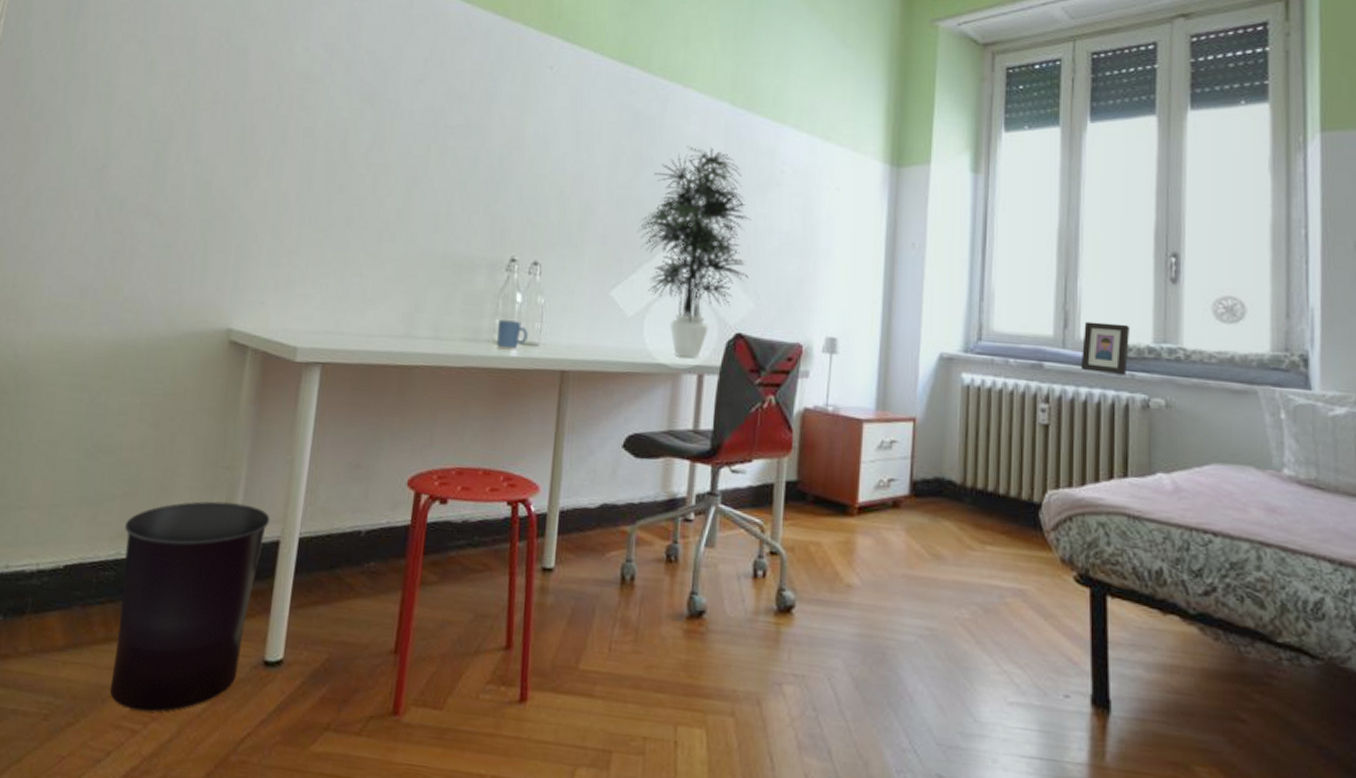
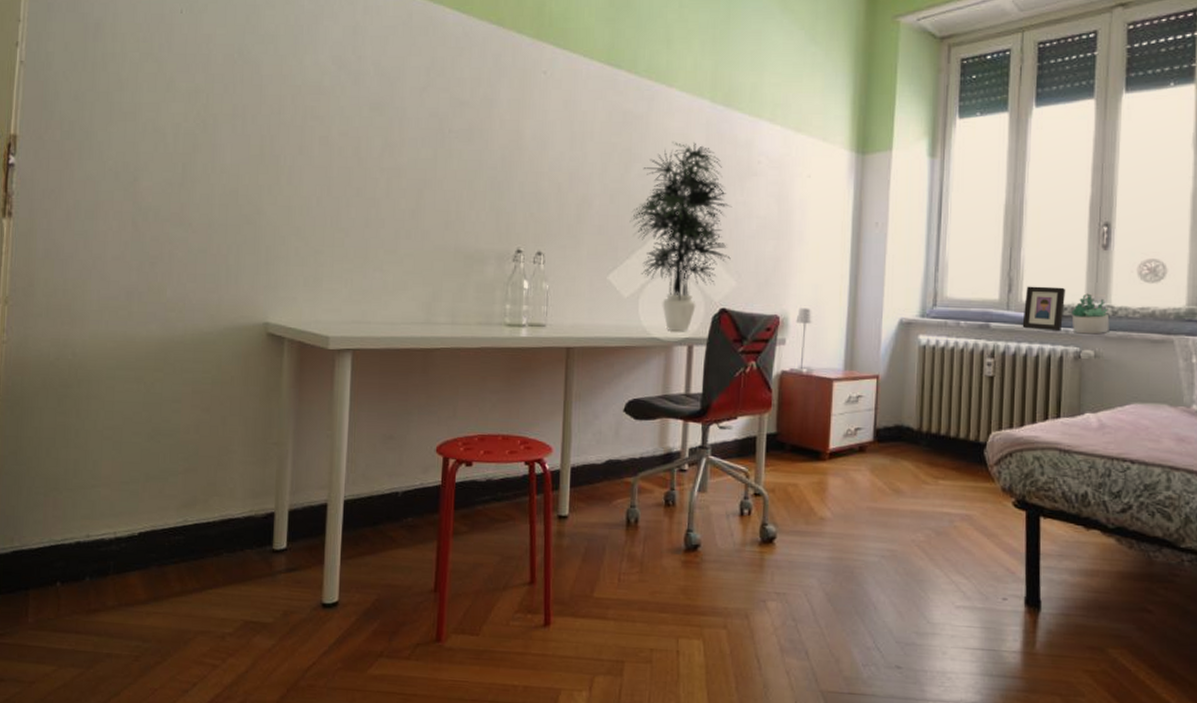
waste bin: present [109,501,270,712] -> none [189,473,317,649]
mug: present [497,320,528,351] -> none [508,305,536,331]
succulent plant: none [1137,332,1182,381] -> present [1071,293,1110,335]

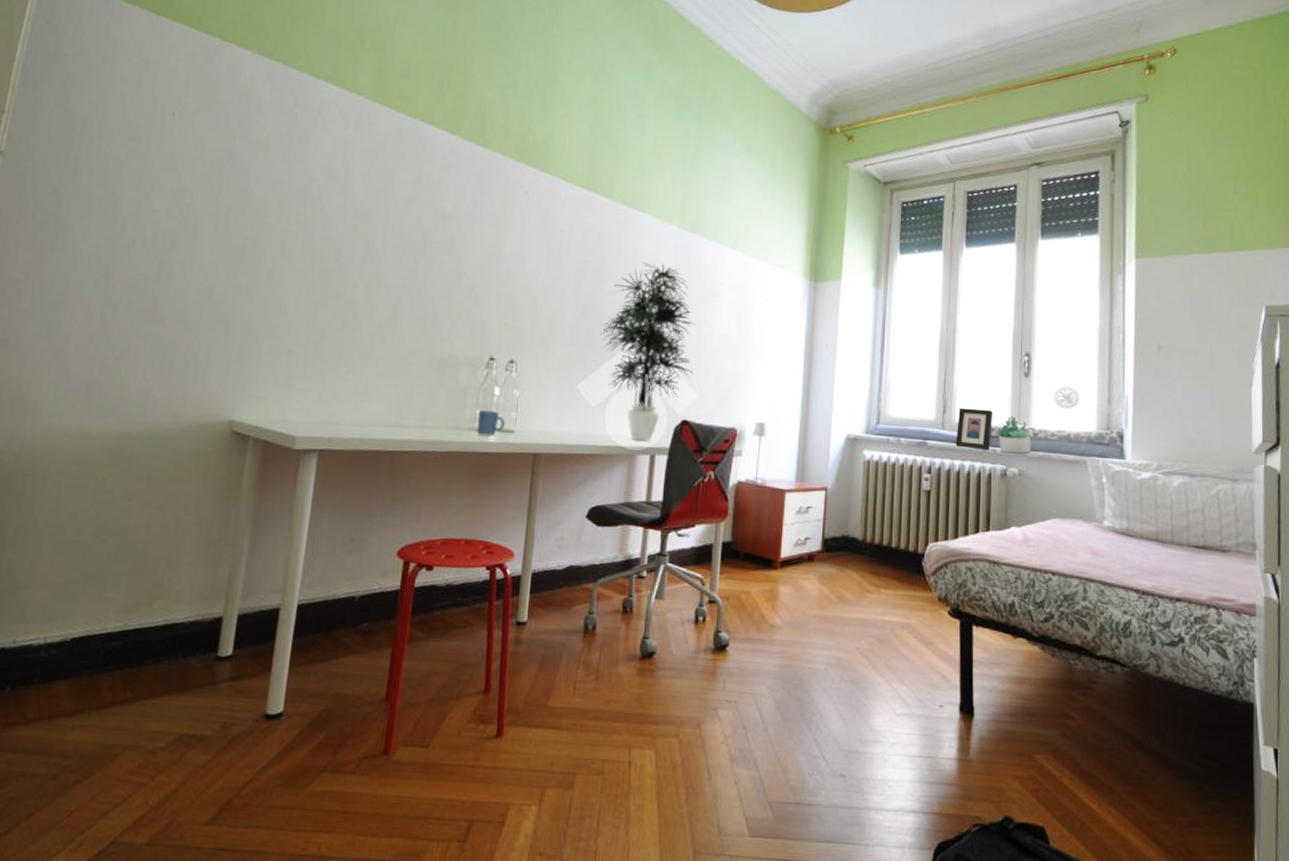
mug: none [508,305,536,331] -> present [477,410,505,437]

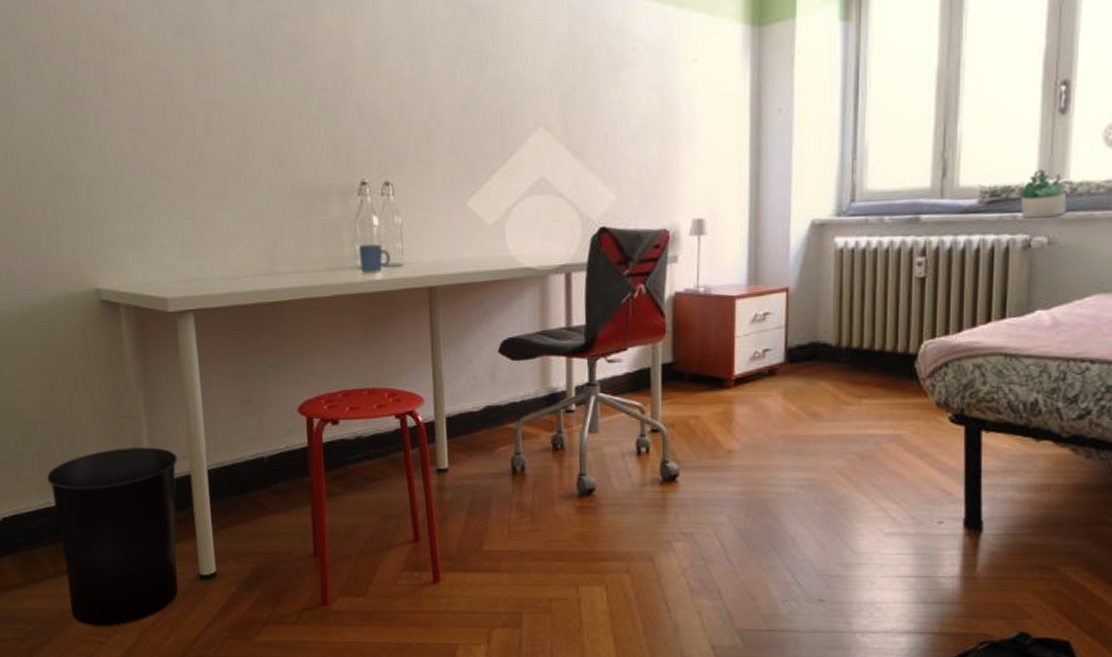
waste bin: none [117,575,271,766] -> present [47,447,179,626]
plant: present [599,262,696,441] -> none [487,33,608,258]
picture frame: present [955,408,994,451] -> none [959,164,1014,219]

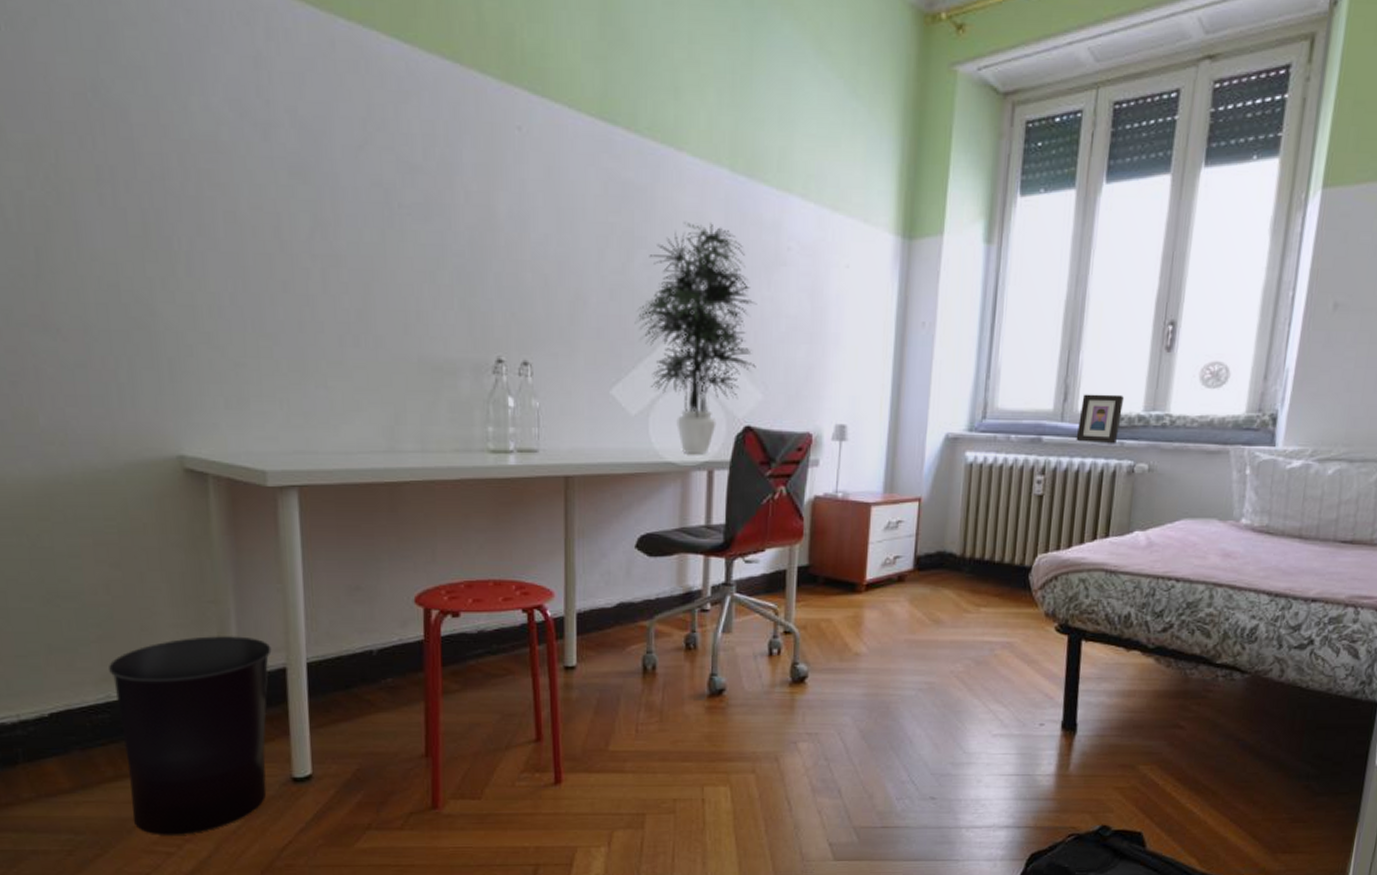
mug: present [358,244,391,274] -> none [490,427,525,459]
plant: none [487,33,608,258] -> present [634,222,758,453]
picture frame: none [959,164,1014,219] -> present [1076,394,1125,444]
succulent plant: present [1020,169,1067,219] -> none [1128,401,1167,446]

